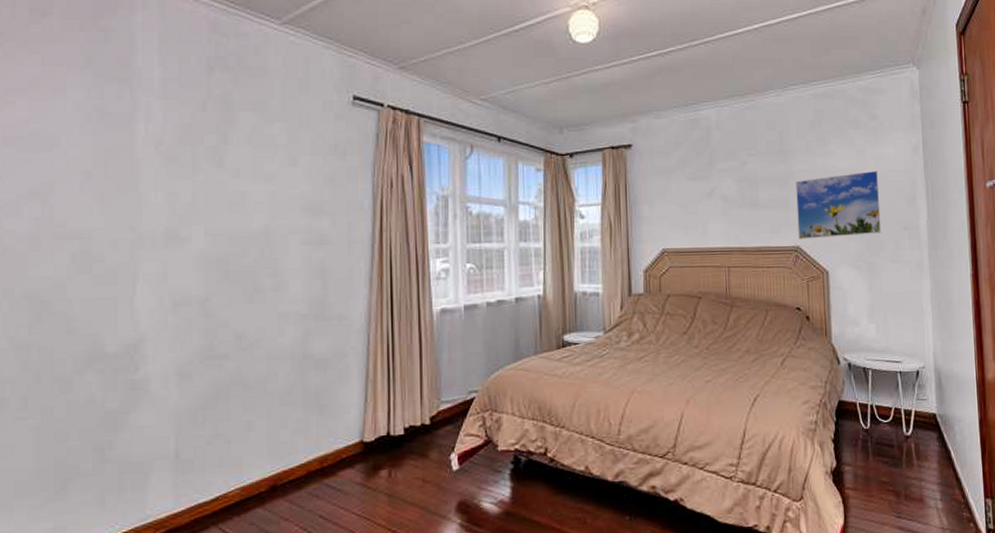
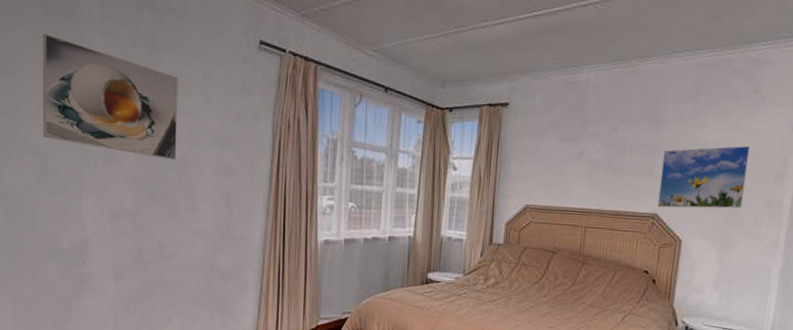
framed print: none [86,102,258,234] -> present [42,34,178,161]

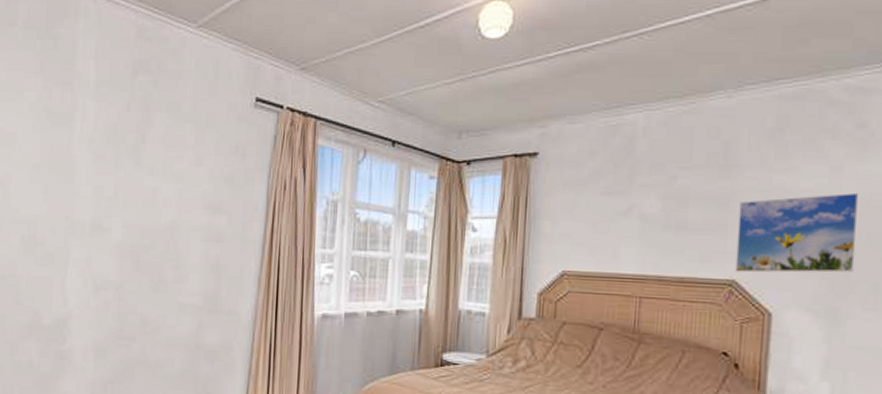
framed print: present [42,34,178,161] -> none [33,103,170,228]

